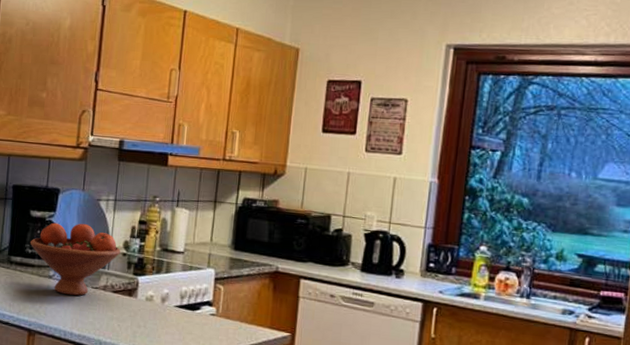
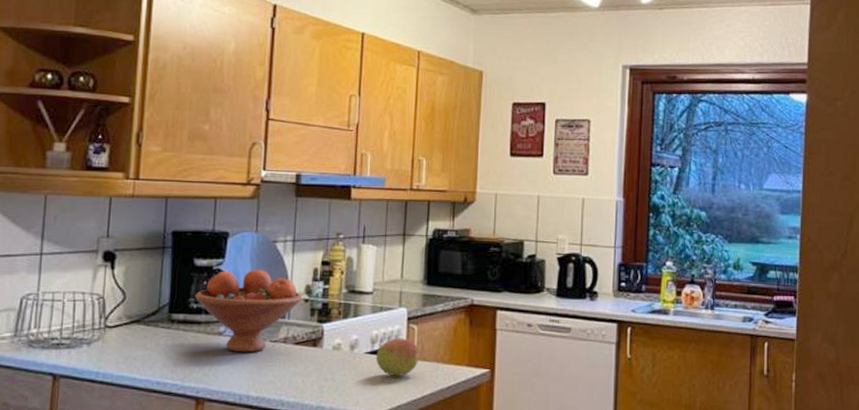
fruit: none [184,295,225,331] -> present [375,338,420,377]

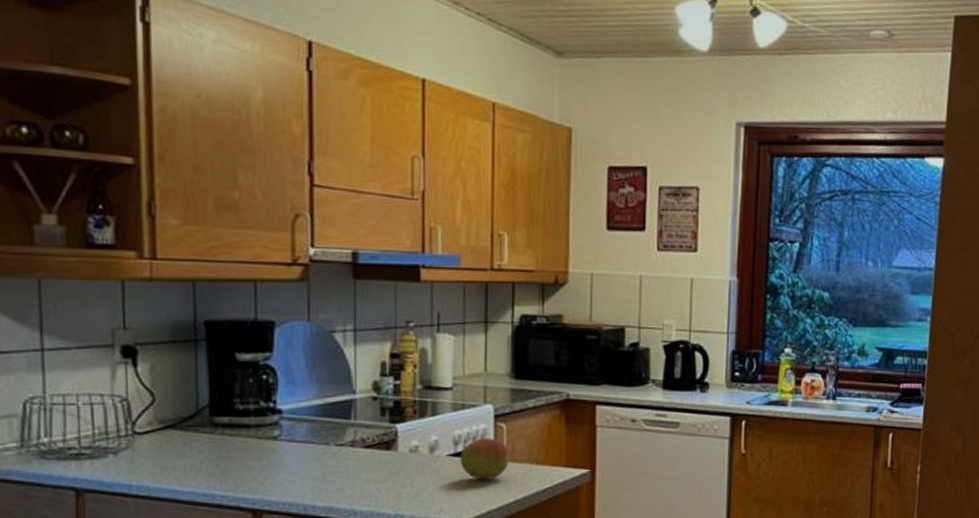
fruit bowl: present [194,269,303,352] -> none [239,363,370,458]

